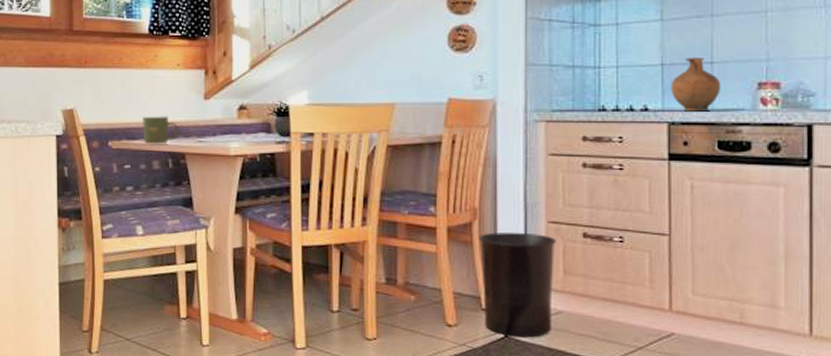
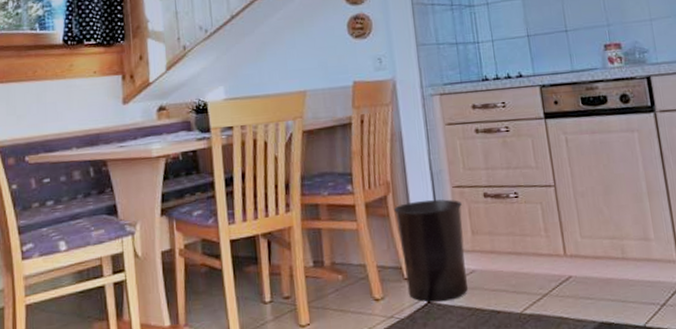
mug: present [143,116,178,145] -> none [61,124,98,156]
ceramic jug: present [671,56,721,112] -> none [537,26,577,75]

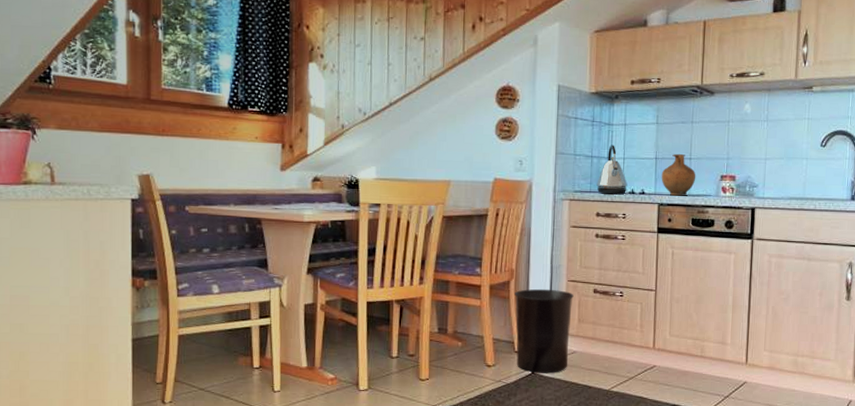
kettle: none [466,27,502,83] -> present [596,145,628,195]
ceramic jug: none [537,26,577,75] -> present [661,153,696,196]

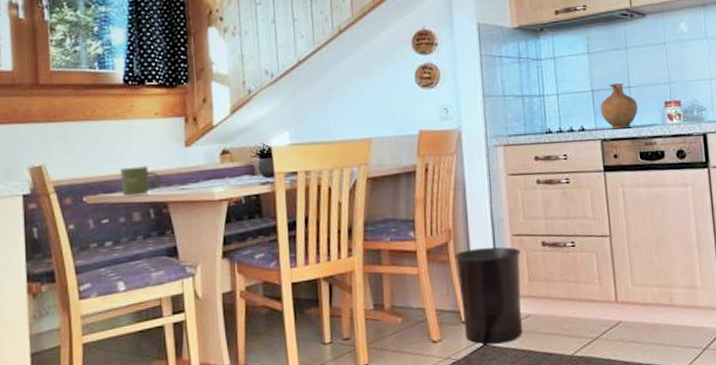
mug: none [220,184,255,211] -> present [120,166,159,197]
kettle: present [596,145,628,195] -> none [531,81,565,136]

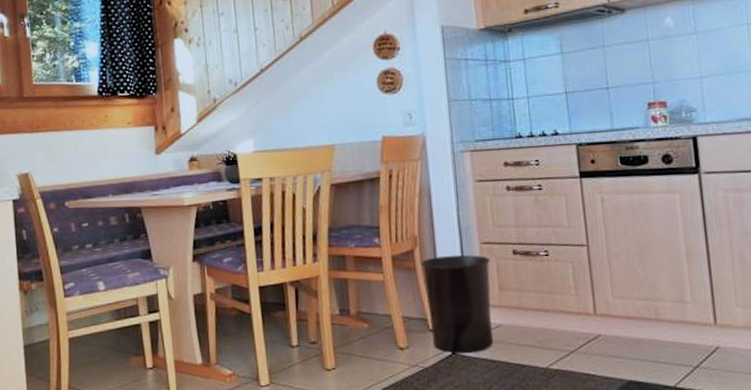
mug: present [120,166,159,197] -> none [97,173,133,203]
ceramic jug: present [600,82,638,129] -> none [575,83,618,133]

